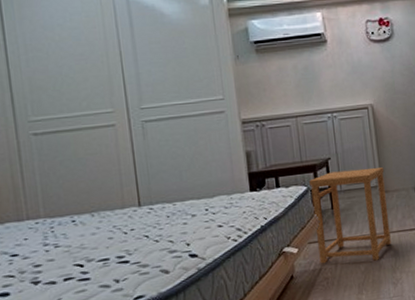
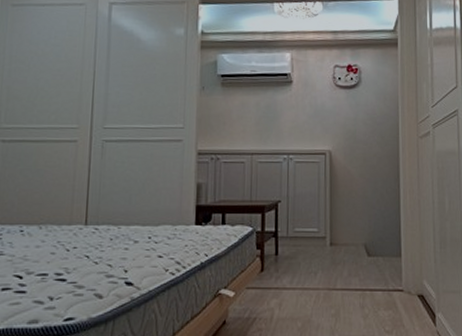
side table: present [309,167,391,264] -> none [255,216,335,318]

